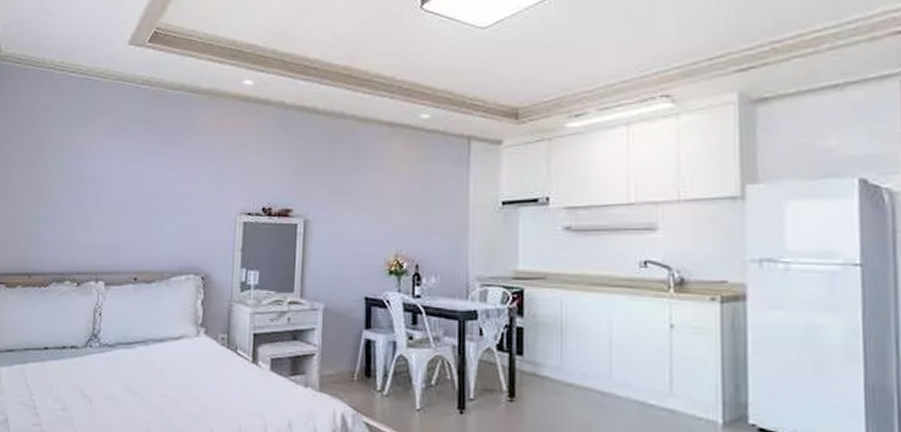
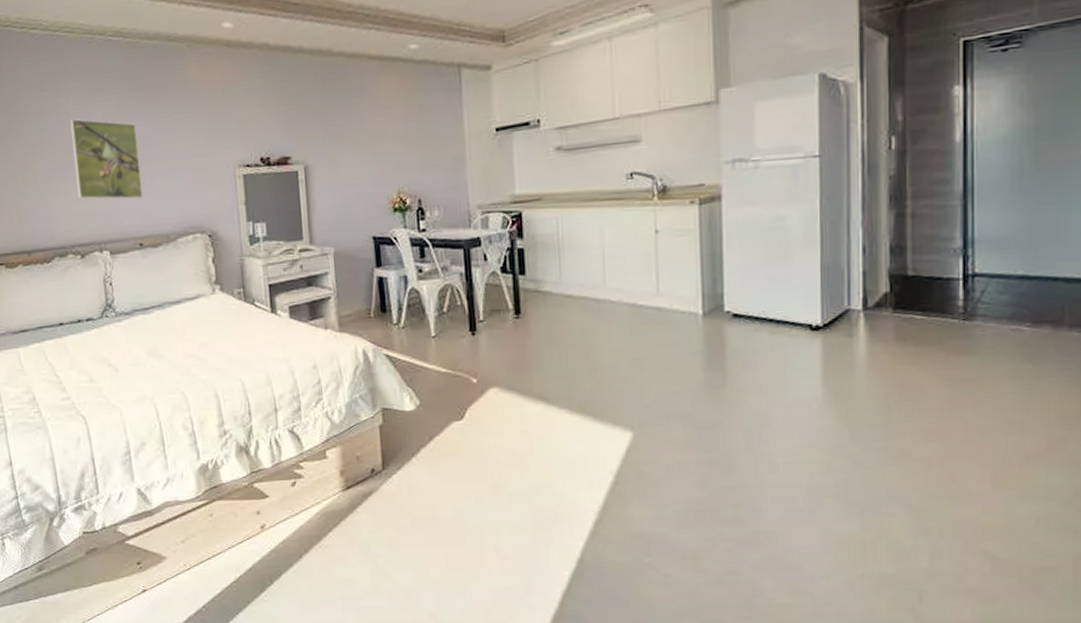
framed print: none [84,154,149,235] -> present [70,118,143,200]

